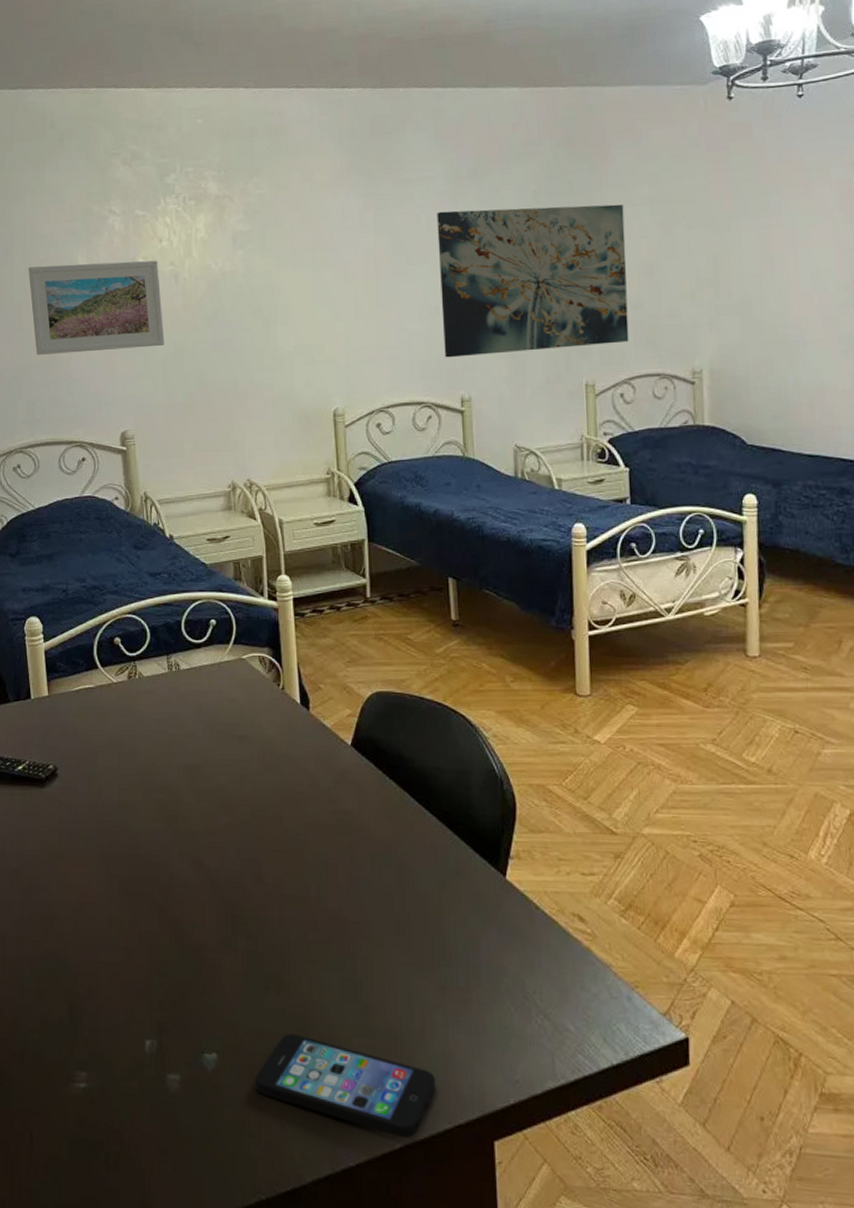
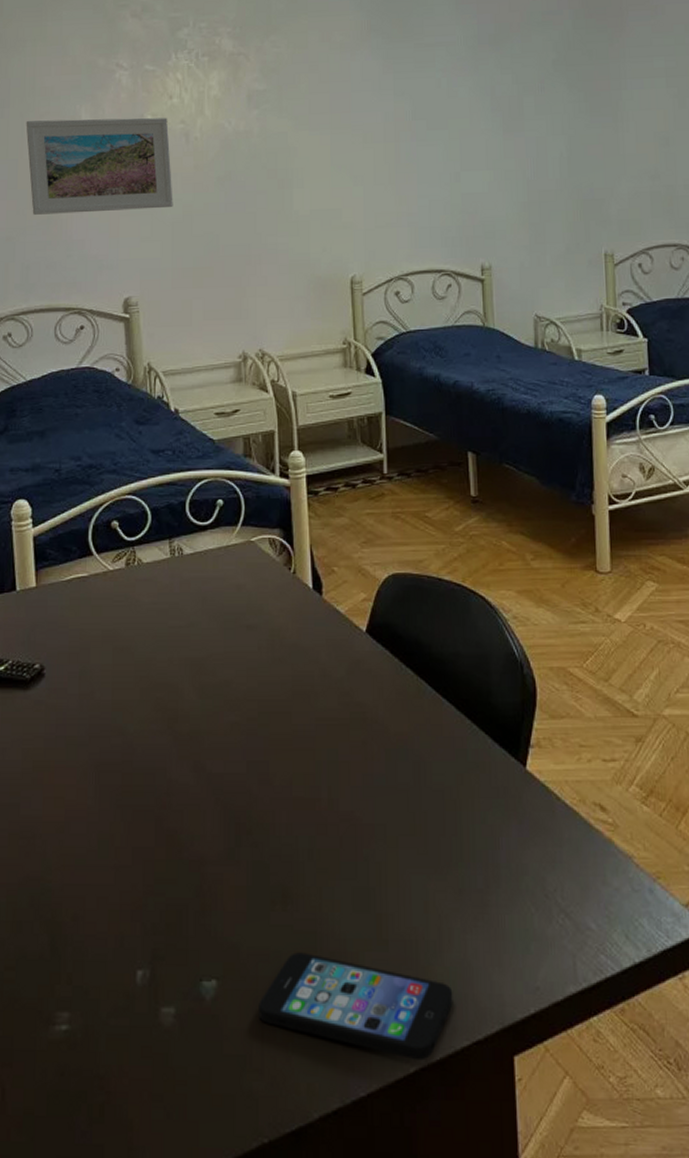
wall art: present [437,204,629,358] -> none [457,75,647,225]

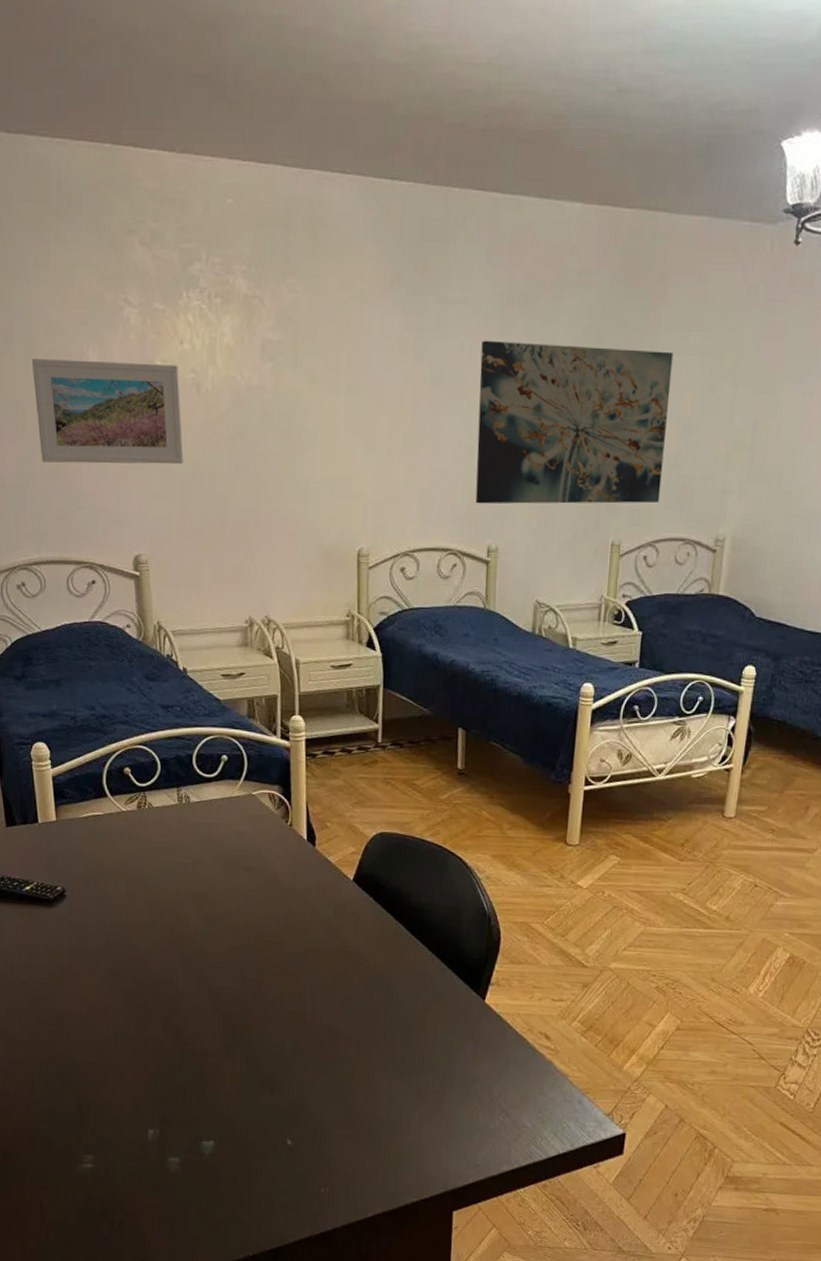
smartphone: present [258,952,453,1061] -> none [248,1126,408,1209]
wall art: none [457,75,647,225] -> present [475,340,673,504]

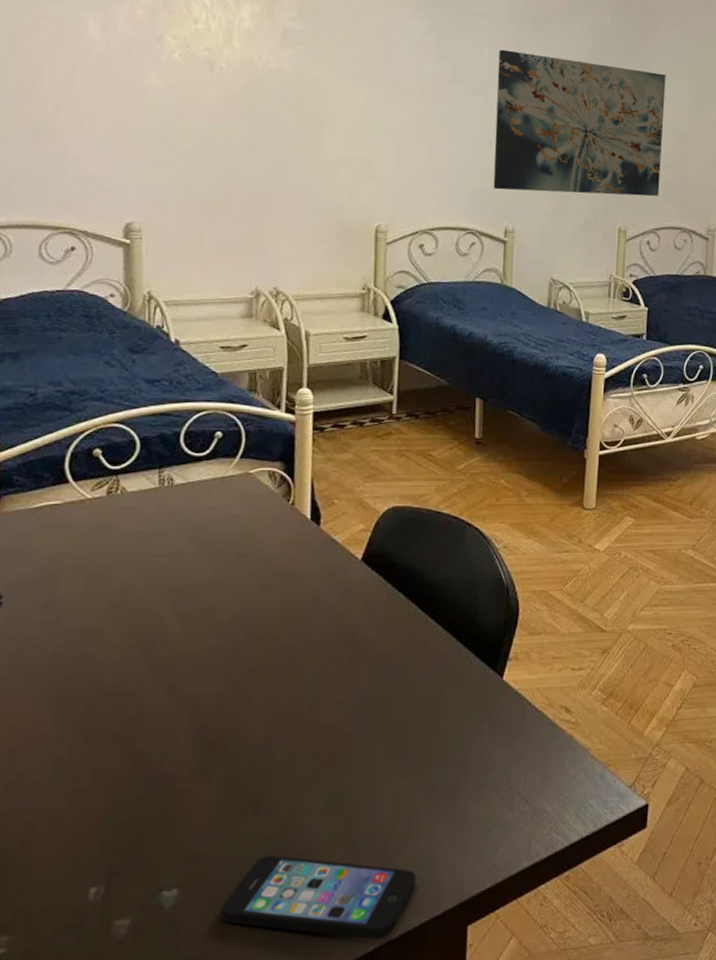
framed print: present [31,359,183,465] -> none [18,21,191,136]
smartphone: none [248,1126,408,1209] -> present [220,855,417,940]

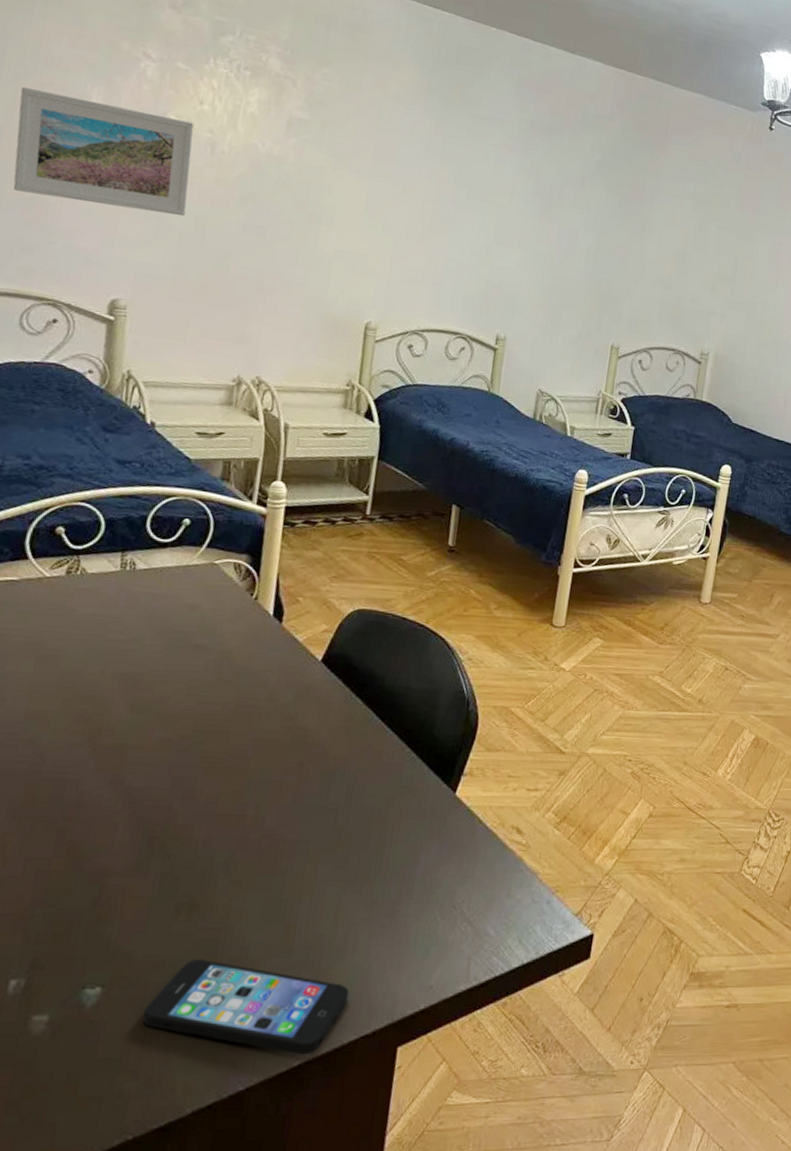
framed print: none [18,21,191,136] -> present [13,87,194,216]
wall art: present [493,49,666,197] -> none [488,155,672,316]

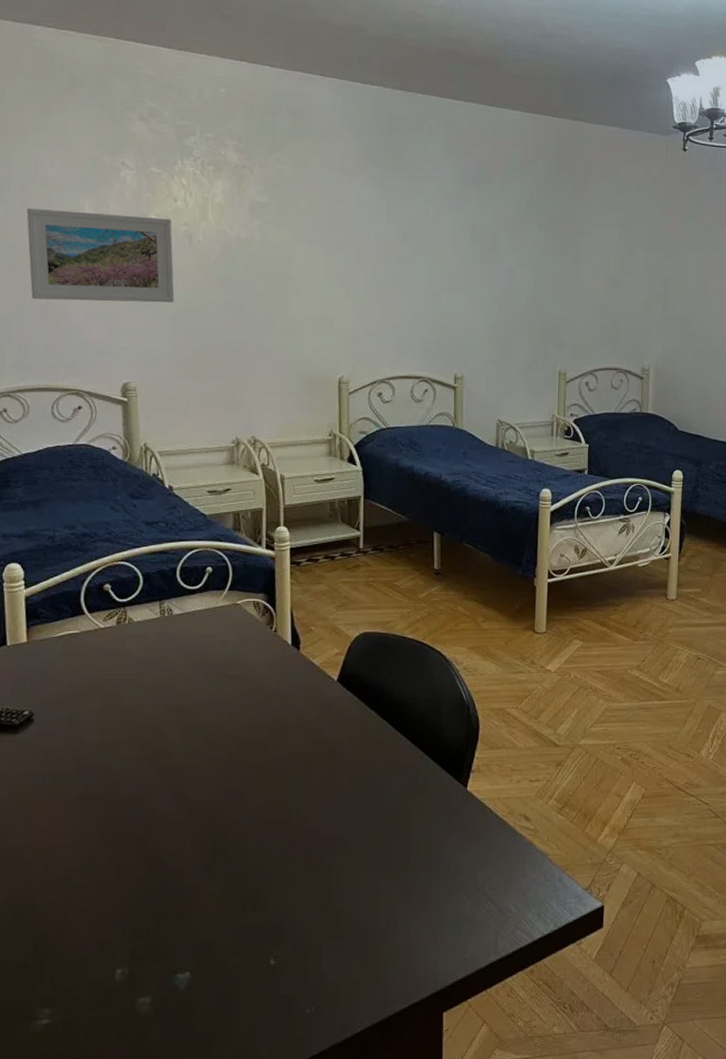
smartphone: present [142,959,350,1055] -> none [227,944,396,1023]

